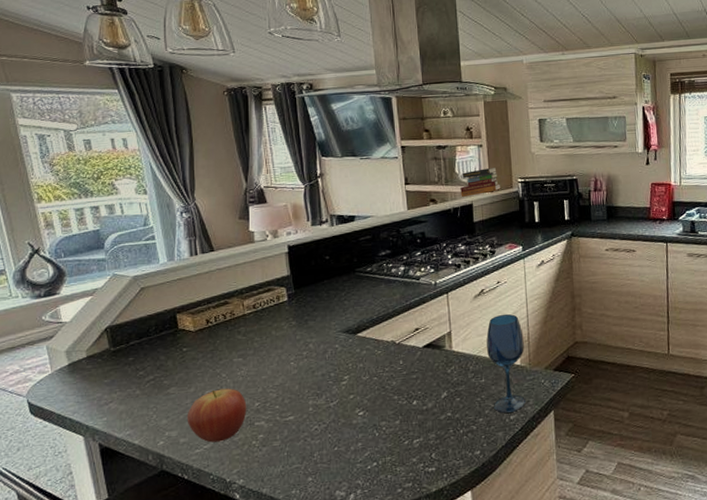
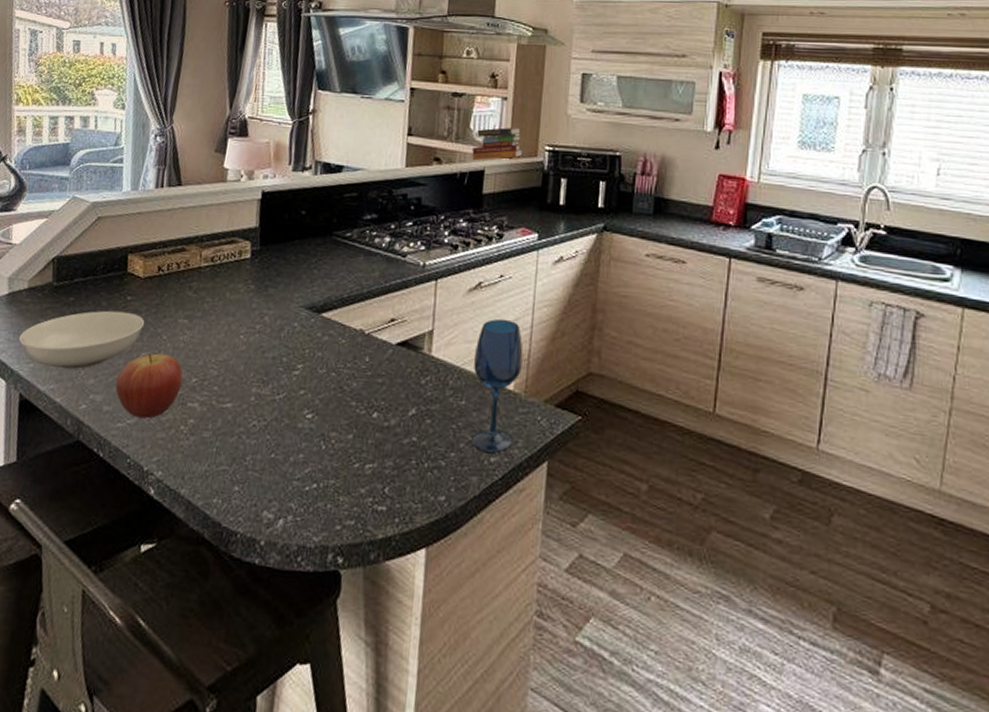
bowl: none [87,360,204,417] -> present [18,310,145,370]

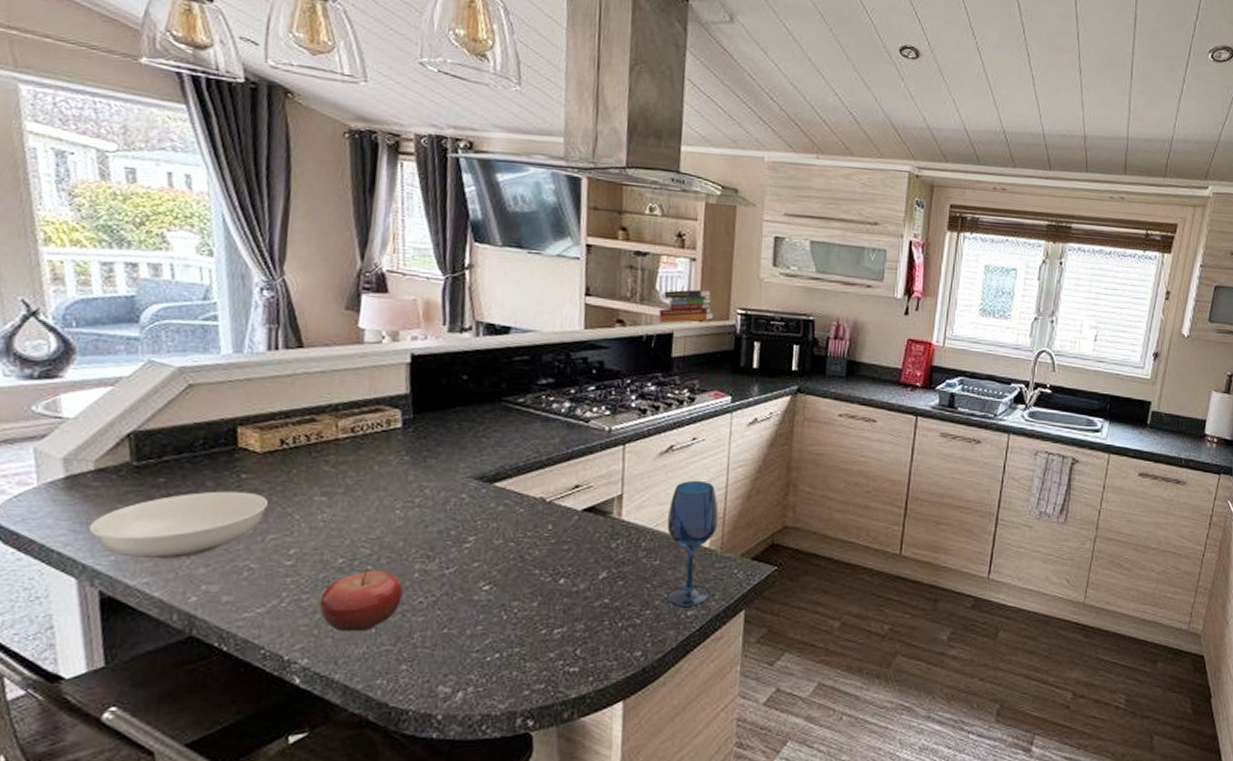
fruit: present [115,352,183,419] -> none [235,535,326,606]
fruit: none [174,389,241,450] -> present [319,568,403,632]

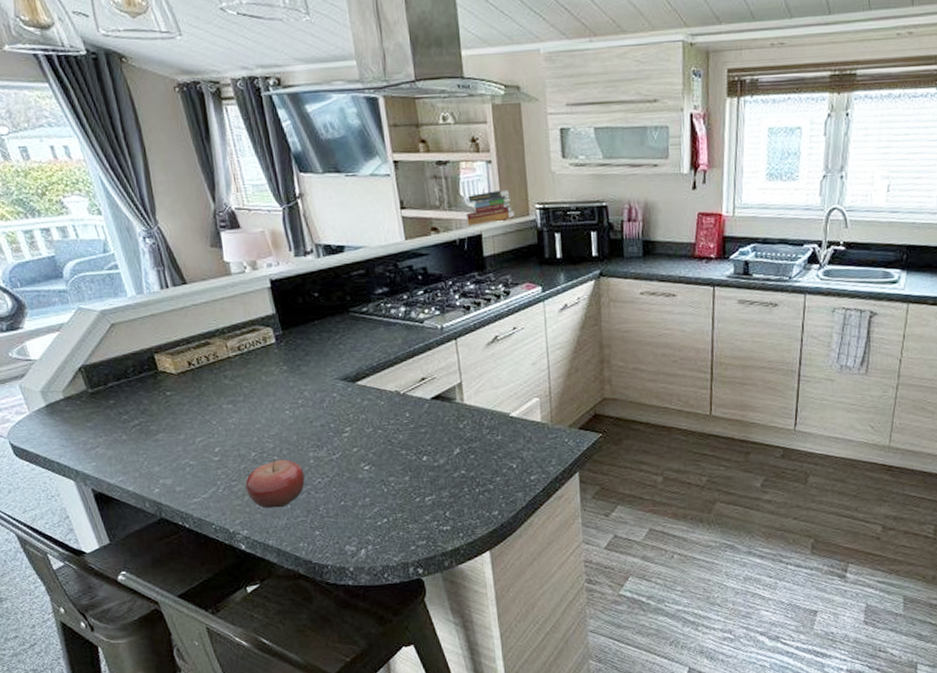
bowl: present [89,491,269,560] -> none [72,405,192,463]
wineglass: present [667,480,719,606] -> none [502,364,547,473]

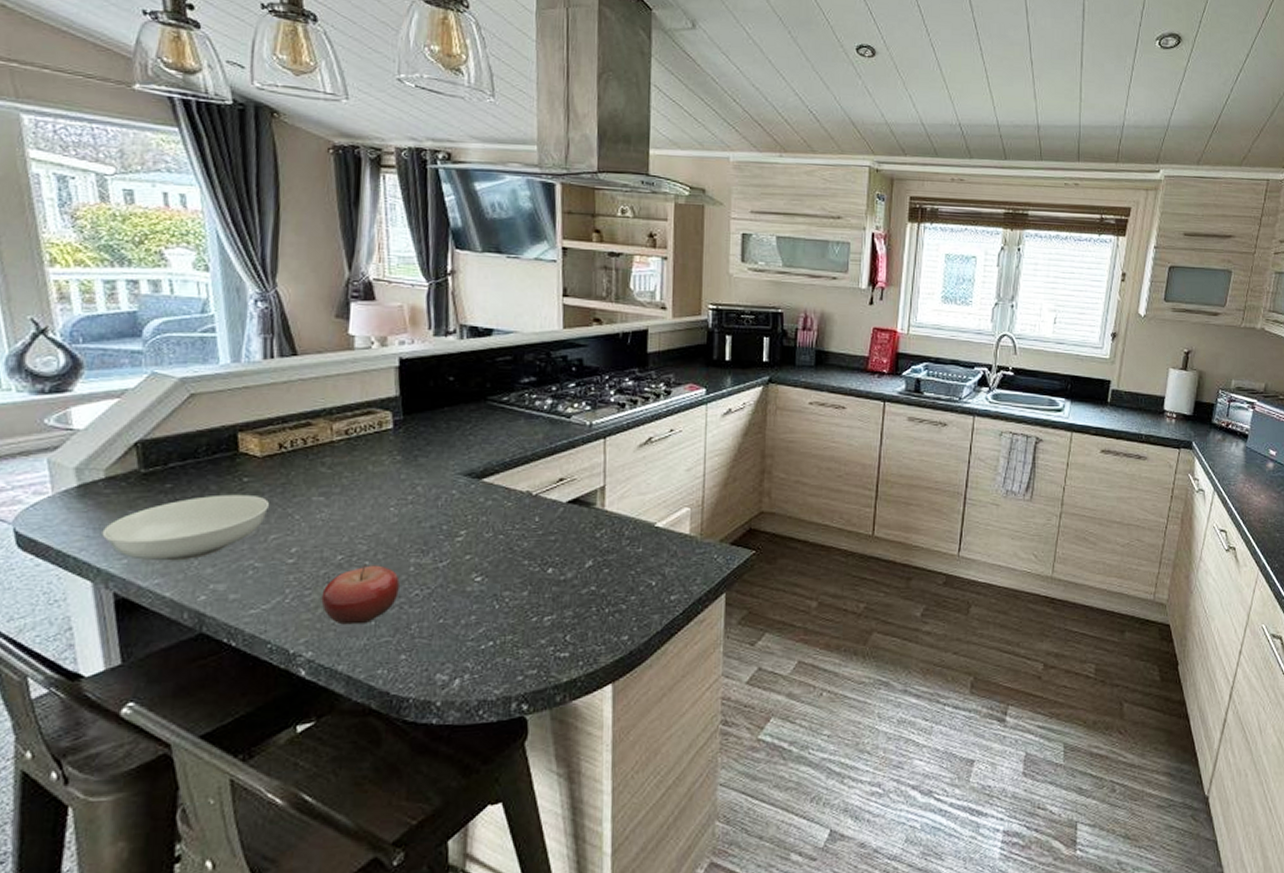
bowl: none [72,405,192,463] -> present [102,494,270,561]
books: present [466,188,514,227] -> none [634,286,685,321]

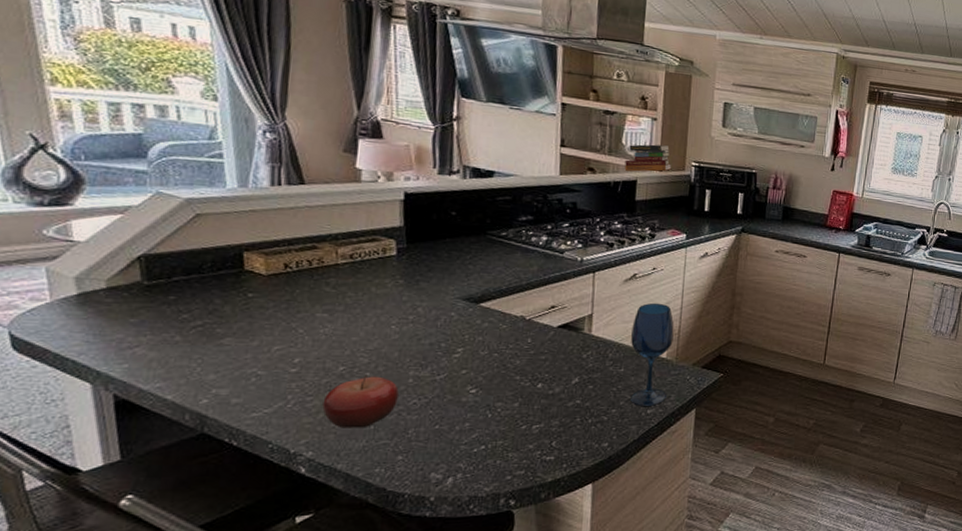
bowl: present [102,494,270,561] -> none [102,307,275,367]
books: none [634,286,685,321] -> present [624,144,671,172]
wineglass: none [649,470,697,591] -> present [630,302,674,406]

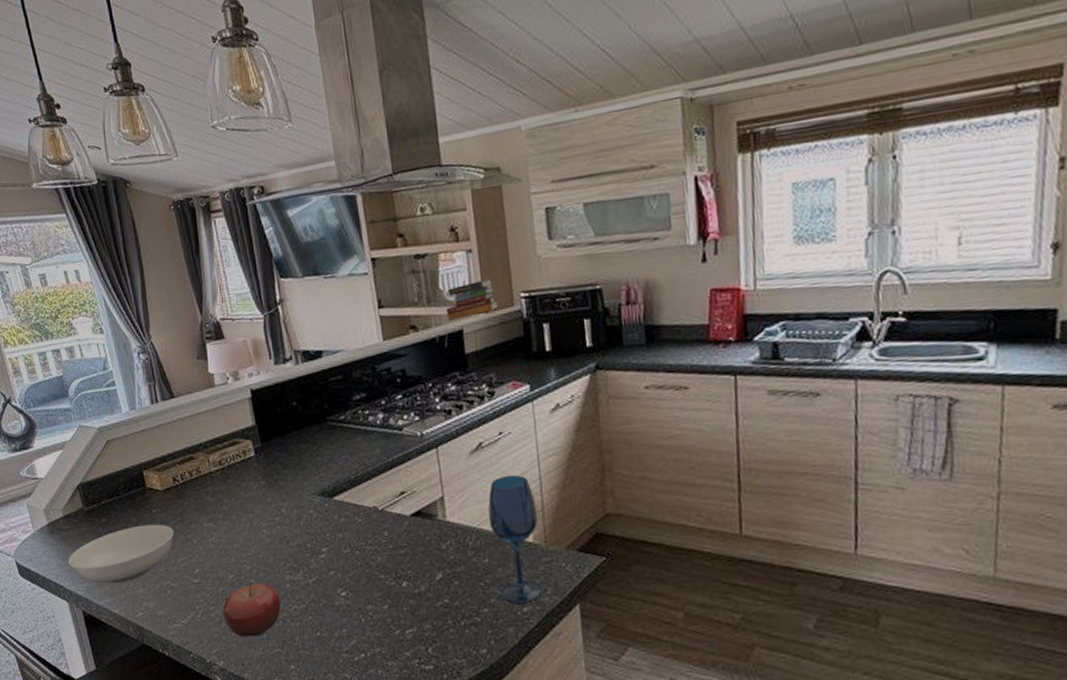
bowl: none [102,307,275,367] -> present [68,524,174,584]

